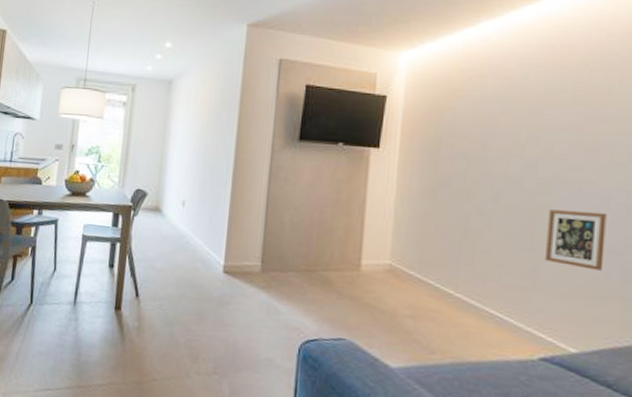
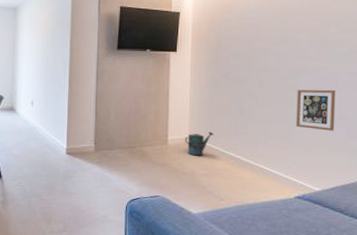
watering can: none [385,257,426,291] -> present [185,131,214,156]

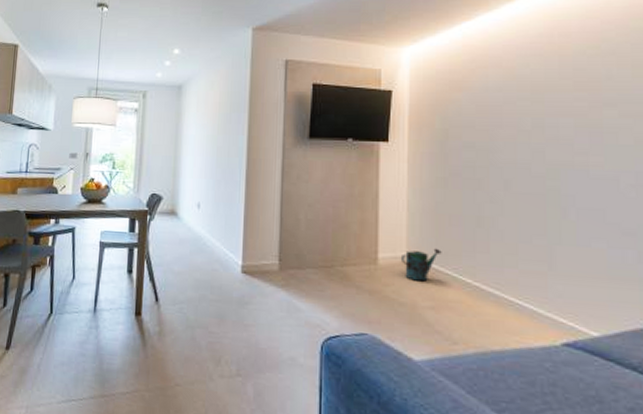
picture frame: present [296,89,336,131] -> none [559,194,618,253]

